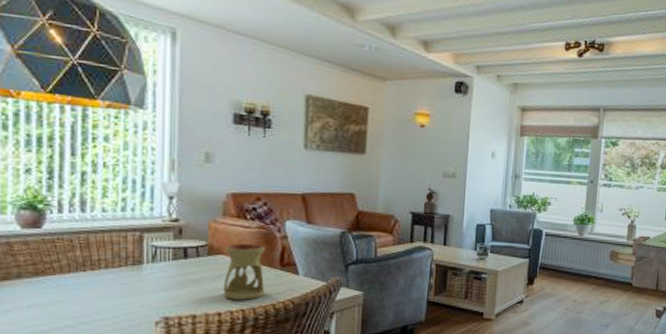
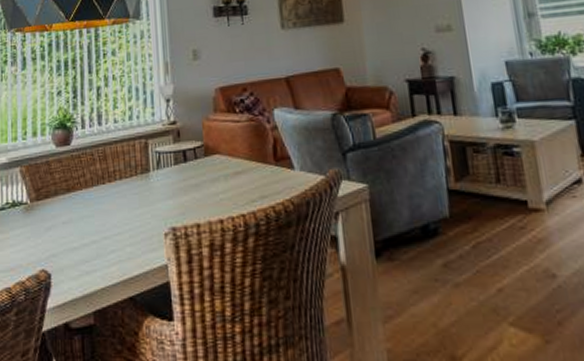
oil burner: present [223,243,265,300] -> none [220,138,263,204]

